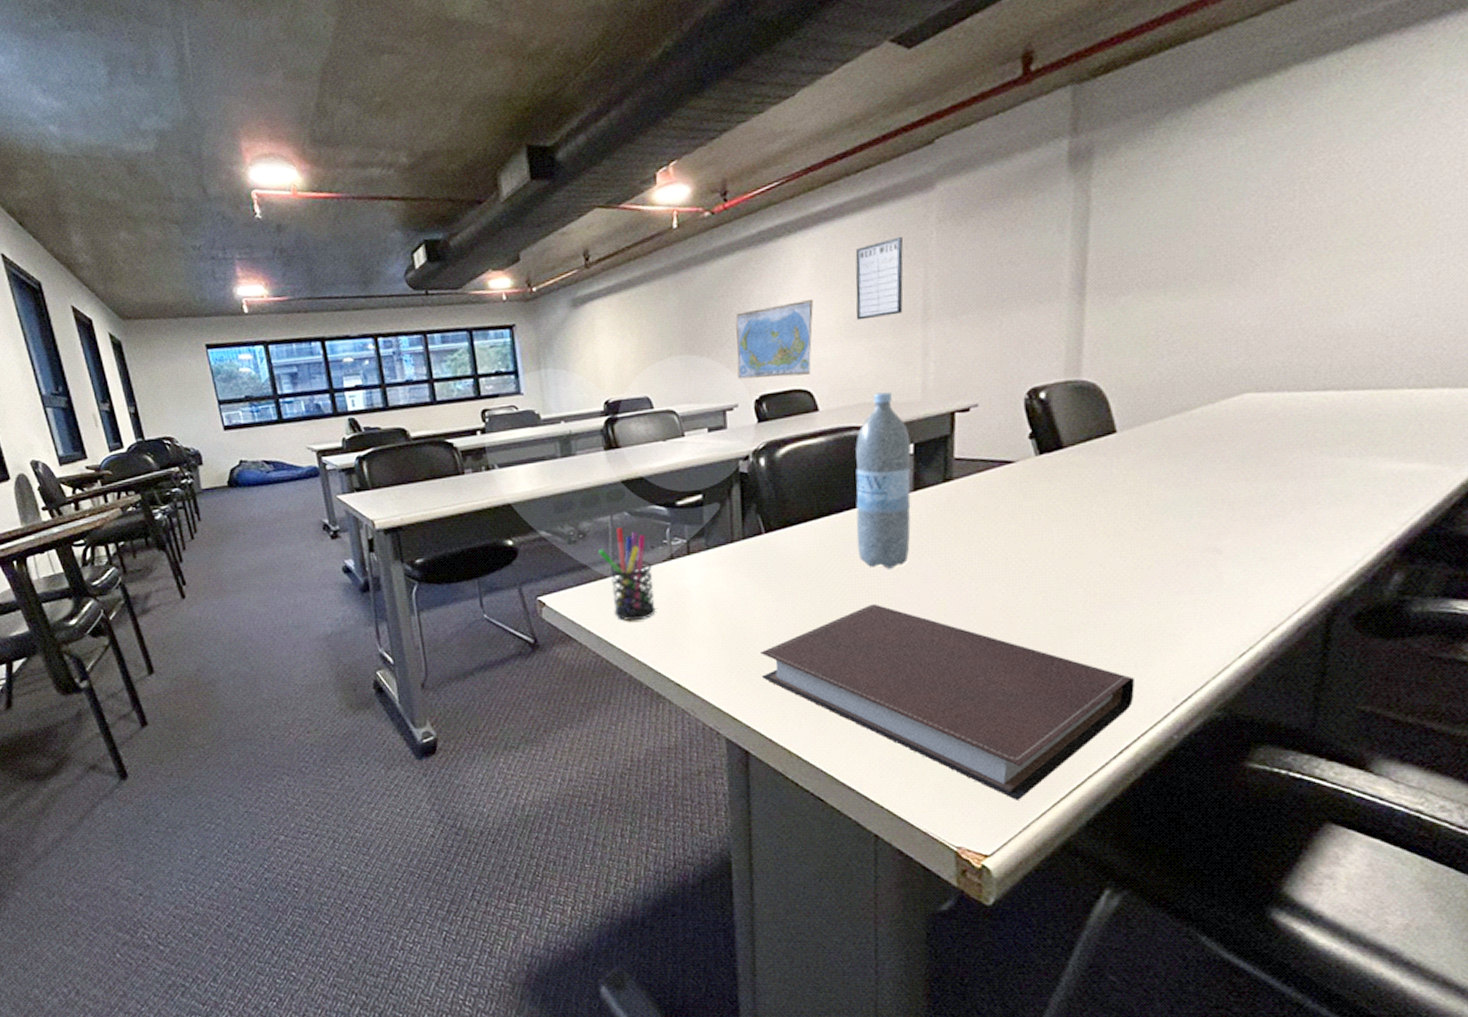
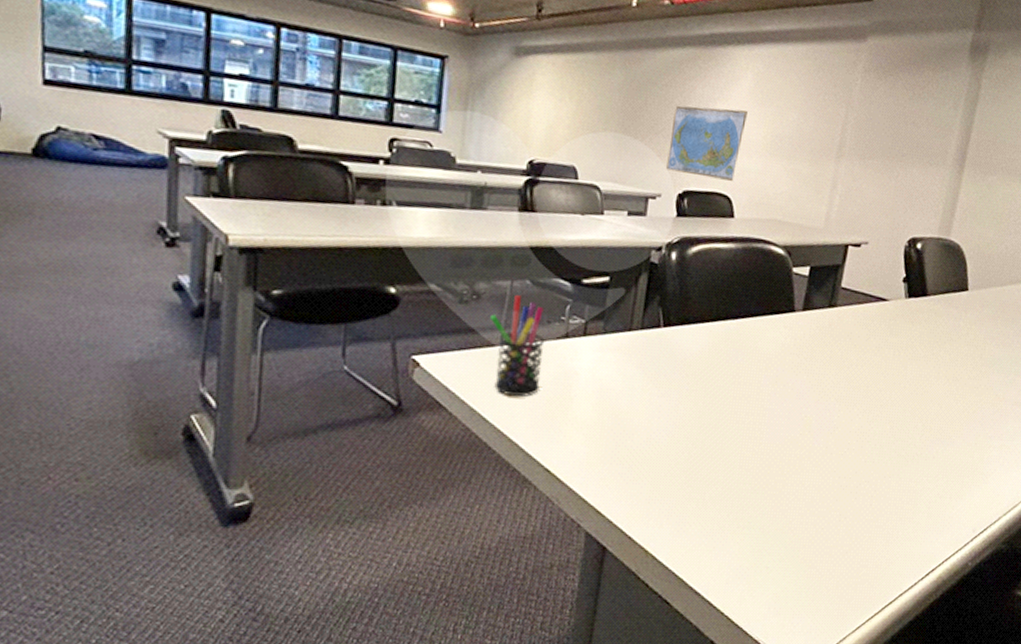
notebook: present [761,603,1134,802] -> none [634,412,947,615]
writing board: present [855,237,903,320] -> none [782,74,833,145]
water bottle: present [855,392,911,569] -> none [744,212,809,381]

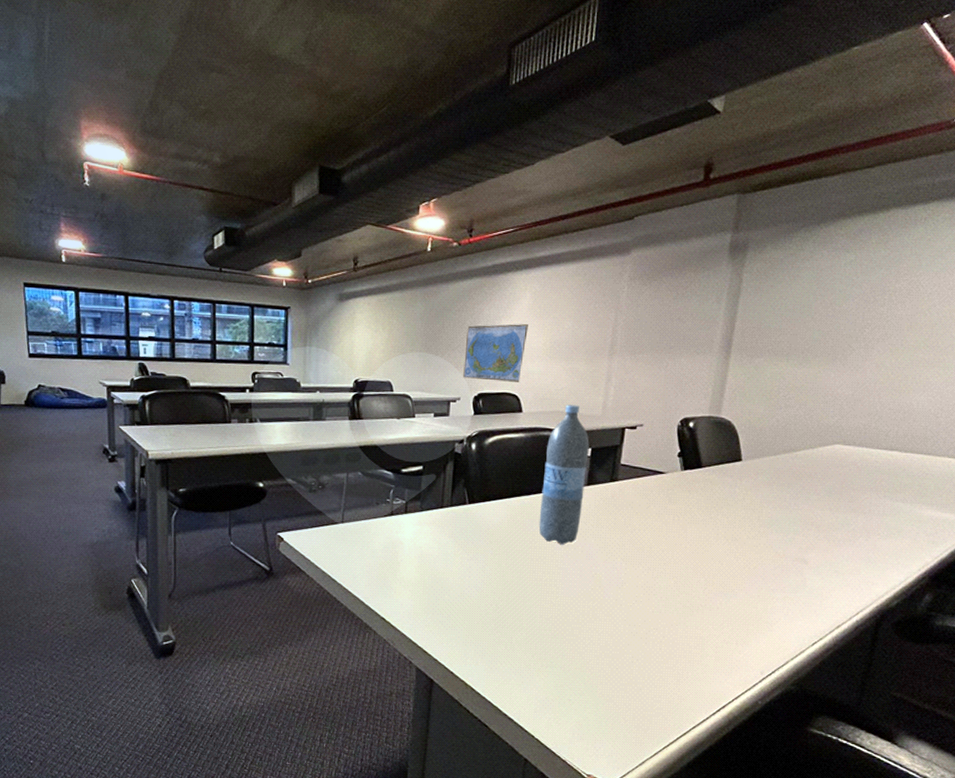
pen holder: present [489,295,545,397] -> none [332,484,375,563]
water bottle: none [744,212,809,381] -> present [538,404,590,545]

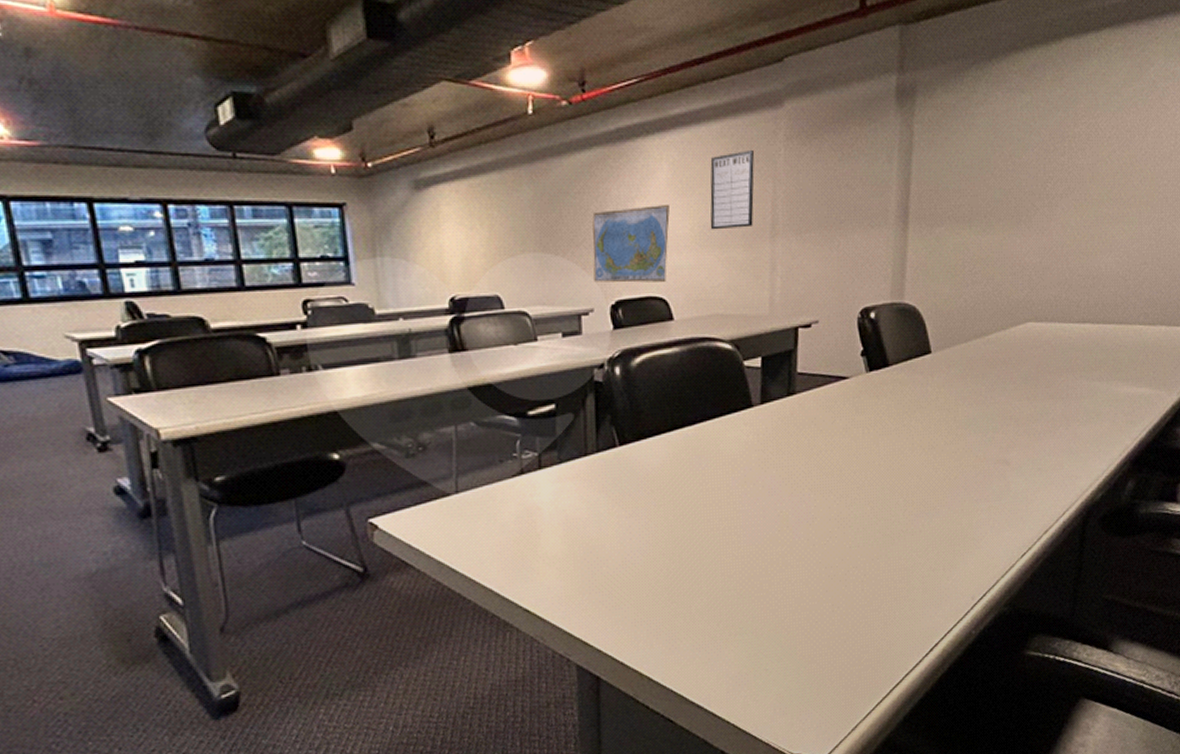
water bottle: present [538,404,590,545] -> none [707,304,759,482]
writing board: none [559,287,601,346] -> present [710,151,754,230]

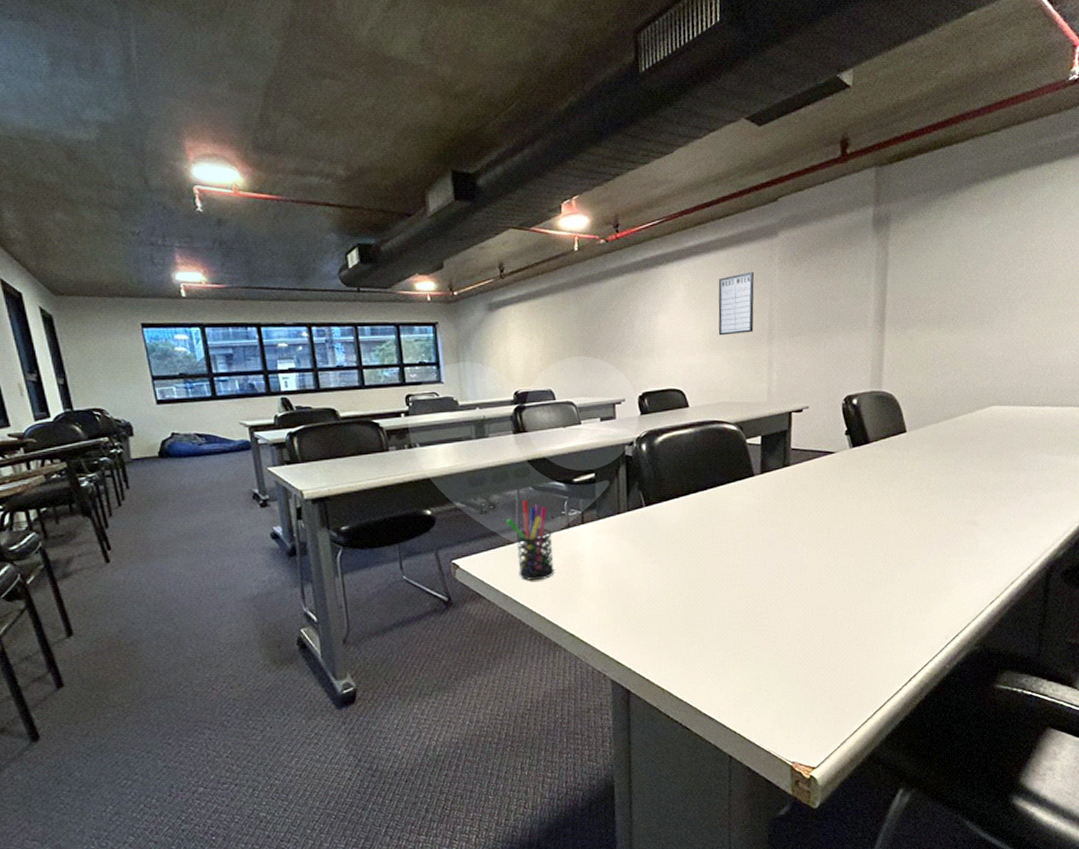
pen holder: none [439,439,504,543] -> present [505,500,554,581]
world map: present [592,205,670,283] -> none [624,317,686,379]

